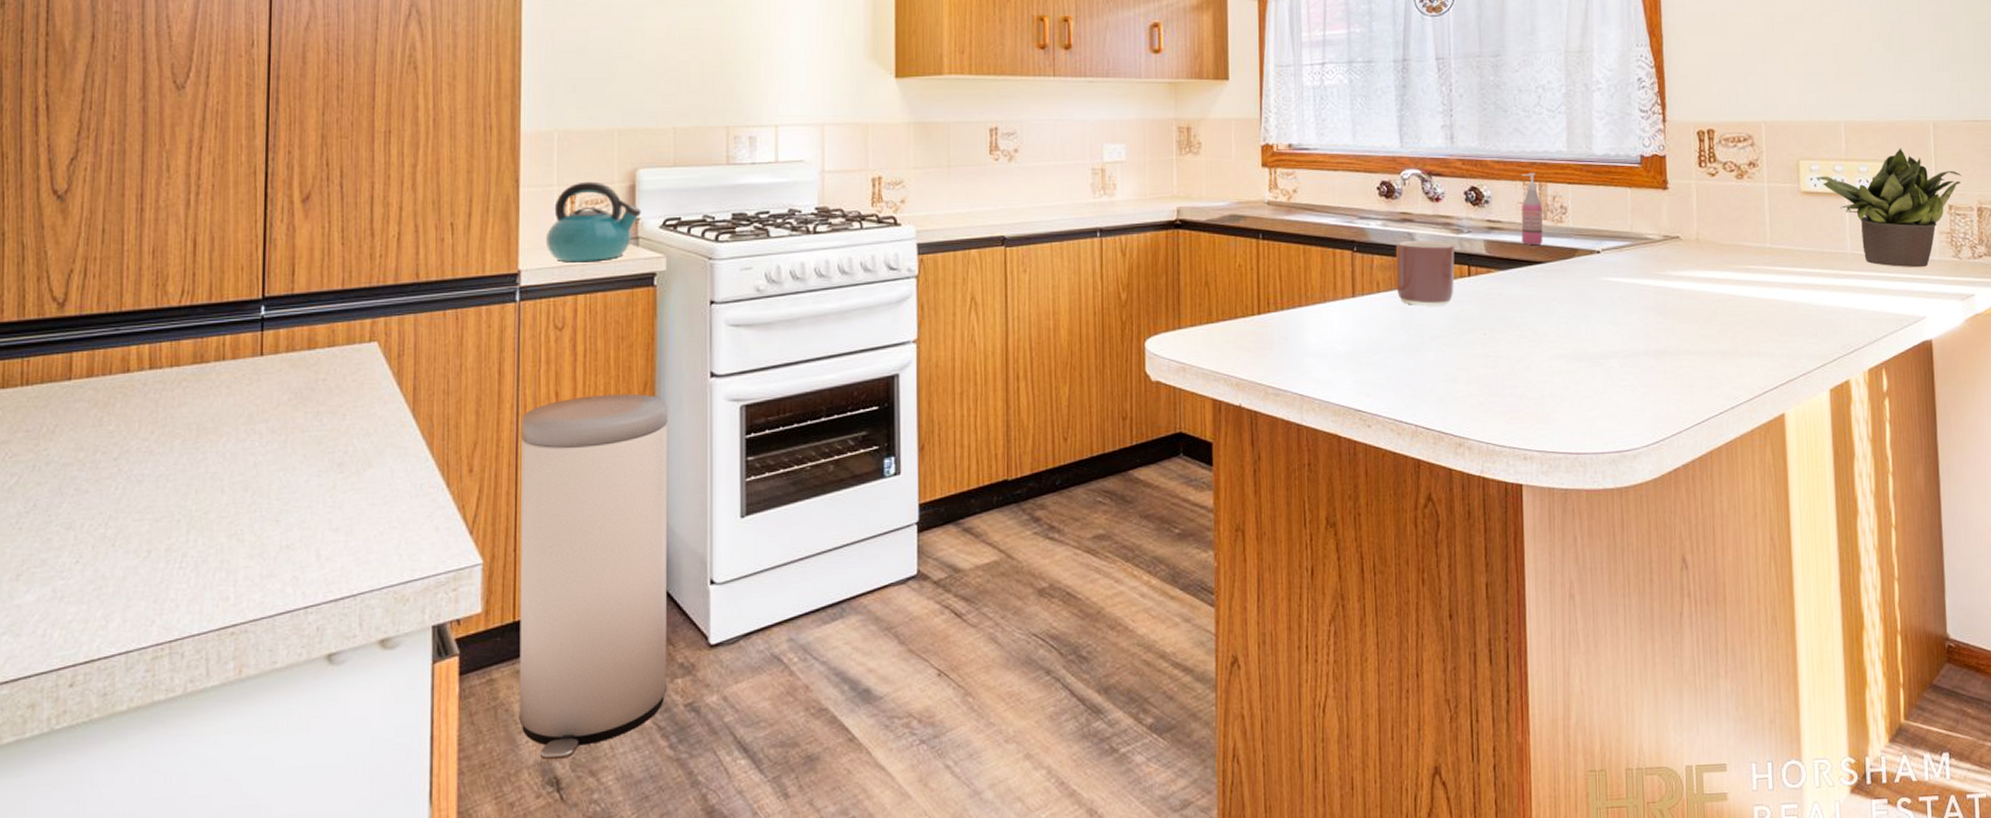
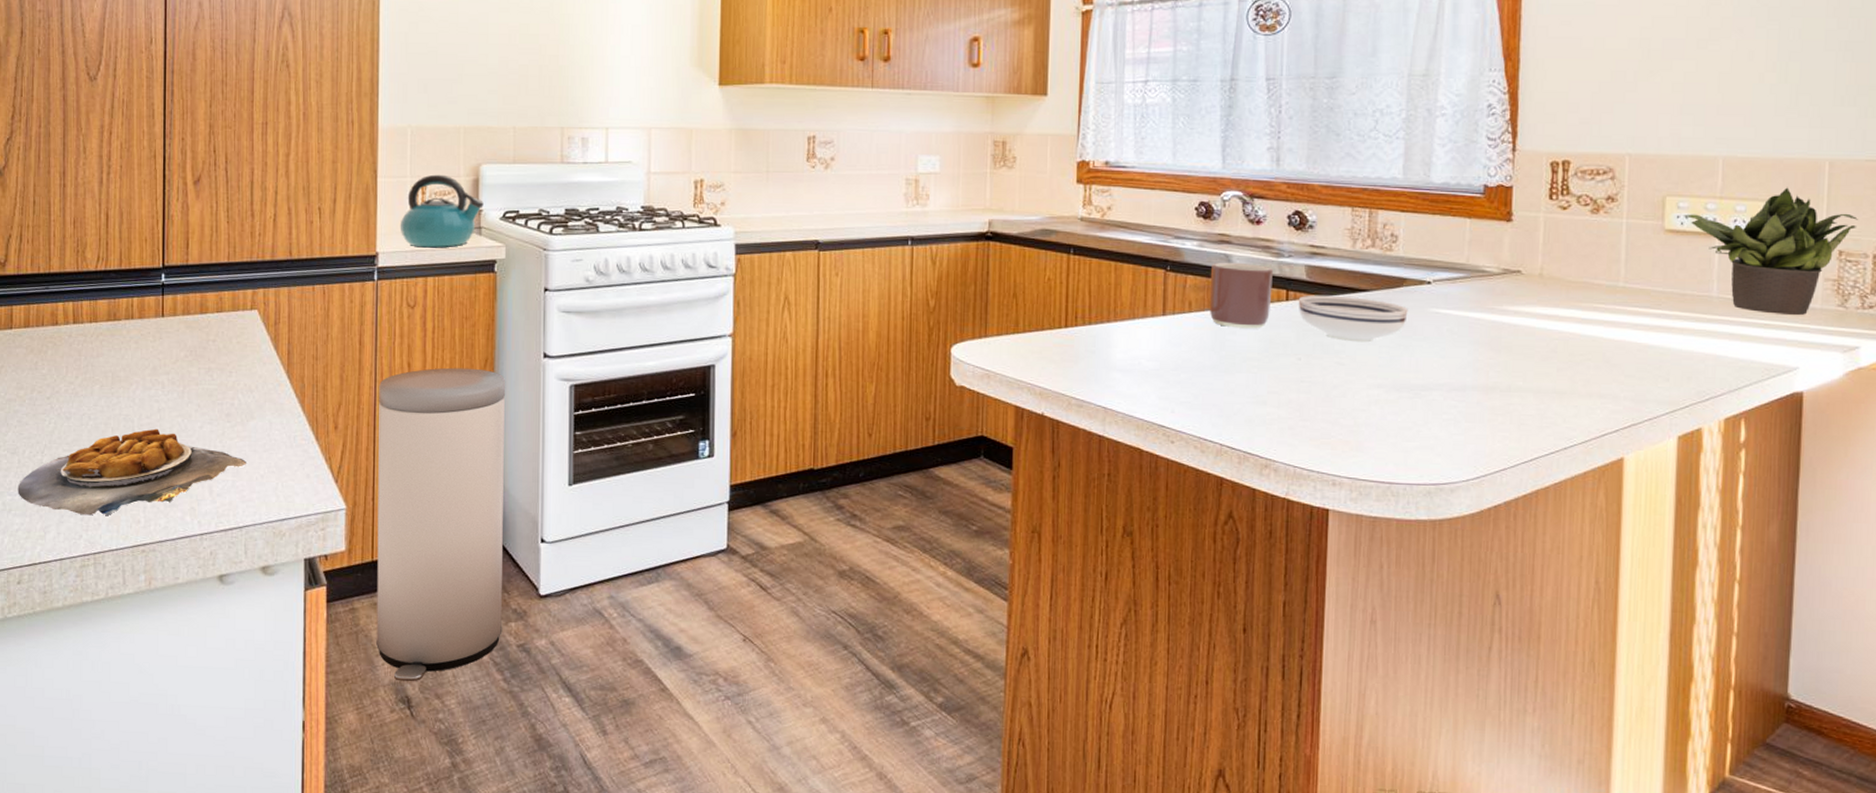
food container: none [72,486,364,597] -> present [17,428,247,516]
bowl: none [1479,268,1581,315] -> present [1298,295,1408,343]
soap dispenser: present [1521,172,1543,245] -> none [1346,198,1372,272]

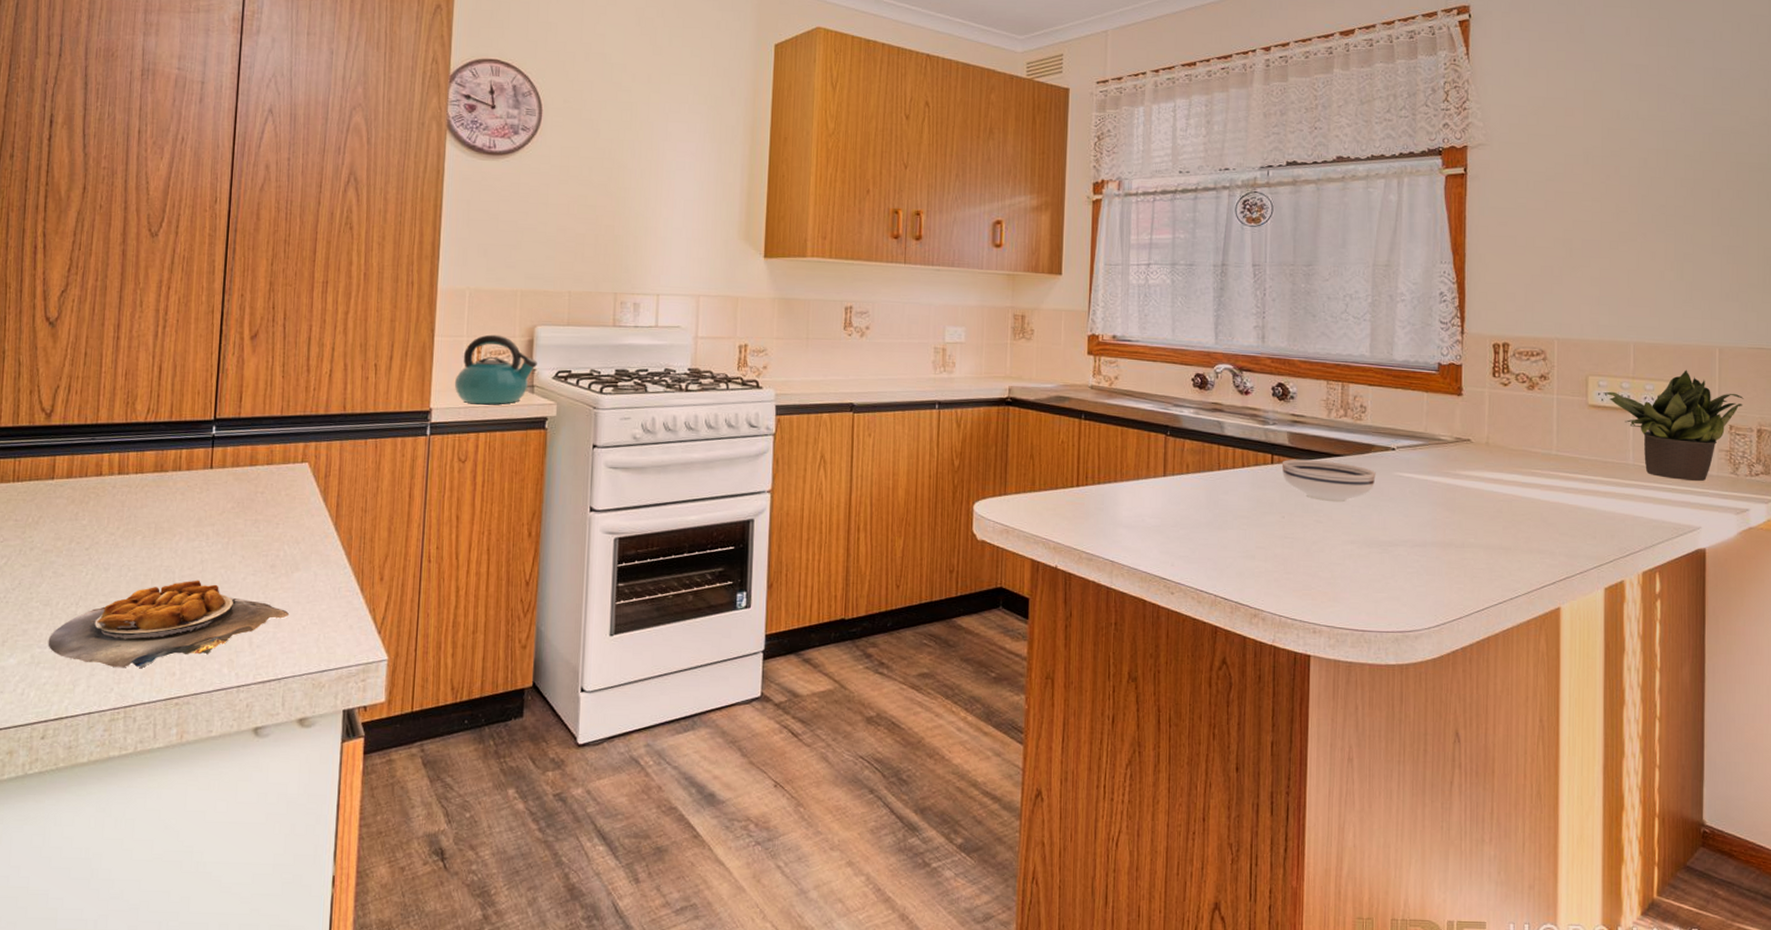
pedal bin: present [376,367,506,682] -> none [412,520,552,834]
mug: present [1209,262,1273,329] -> none [1204,428,1260,489]

